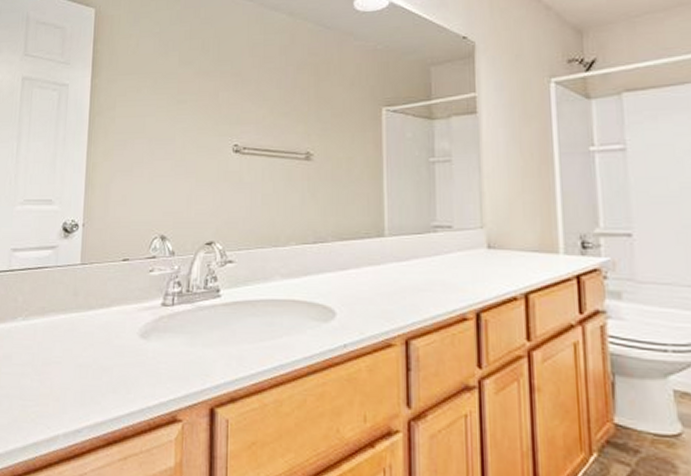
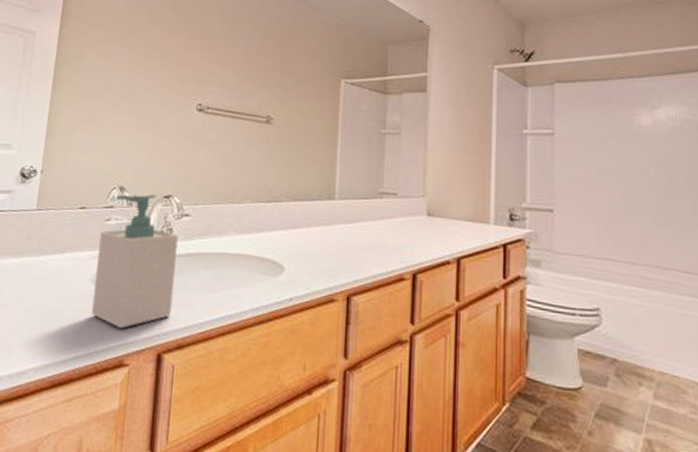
soap bottle: none [142,242,223,382] -> present [92,194,178,328]

